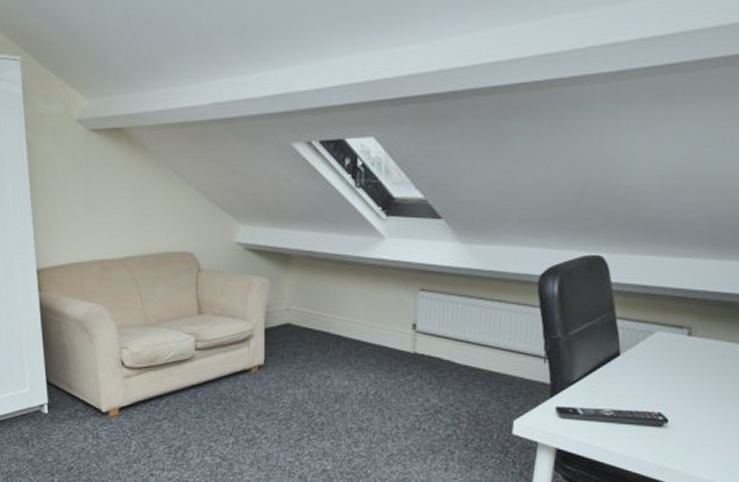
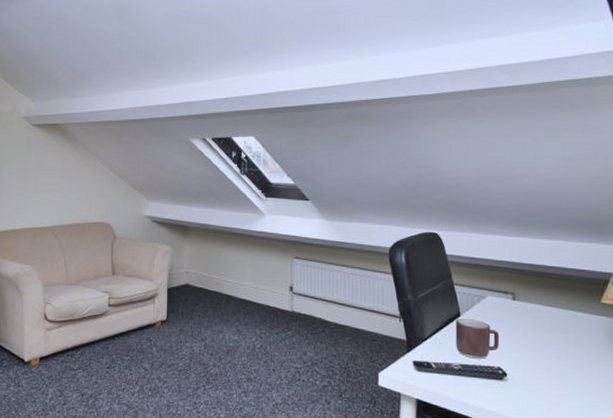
mug: none [610,359,666,404] -> present [455,319,500,359]

